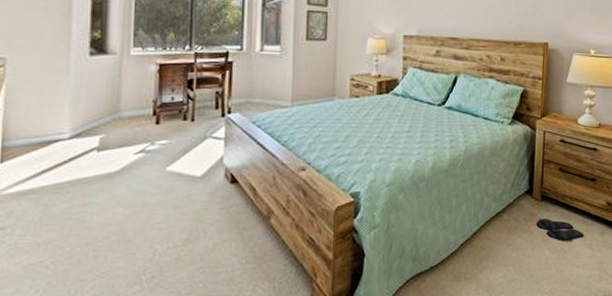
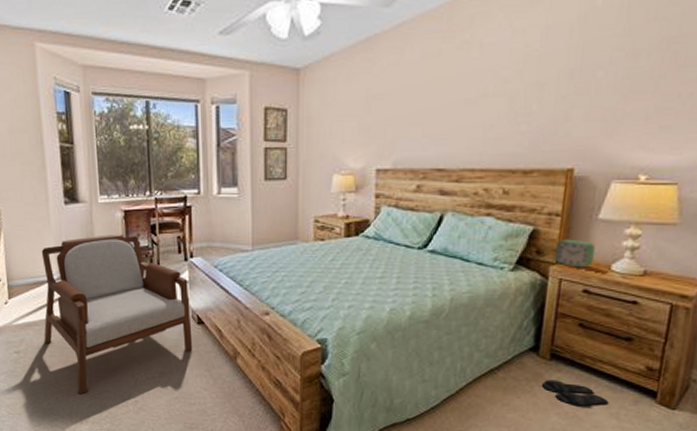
armchair: none [42,87,224,275] -> present [41,233,193,395]
alarm clock: none [539,98,566,122] -> present [554,239,595,268]

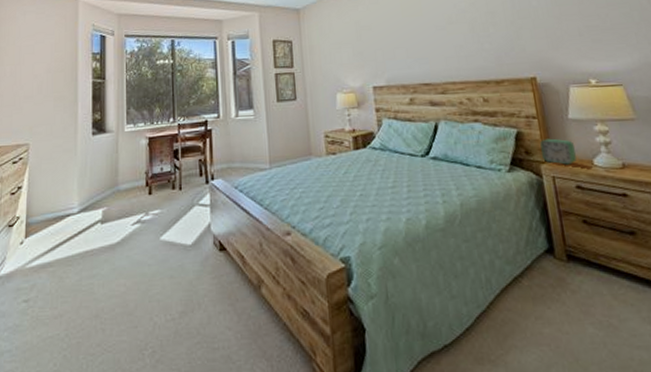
armchair: present [41,233,193,395] -> none [58,160,215,349]
slippers: present [541,380,609,406] -> none [567,284,637,312]

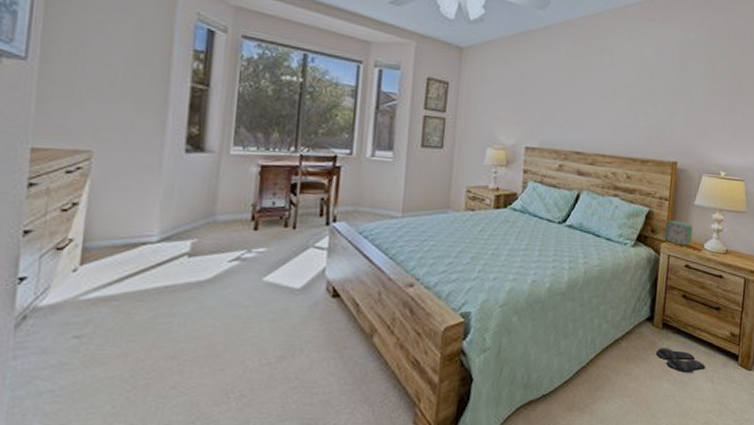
slippers: none [567,284,637,312] -> present [655,348,706,371]

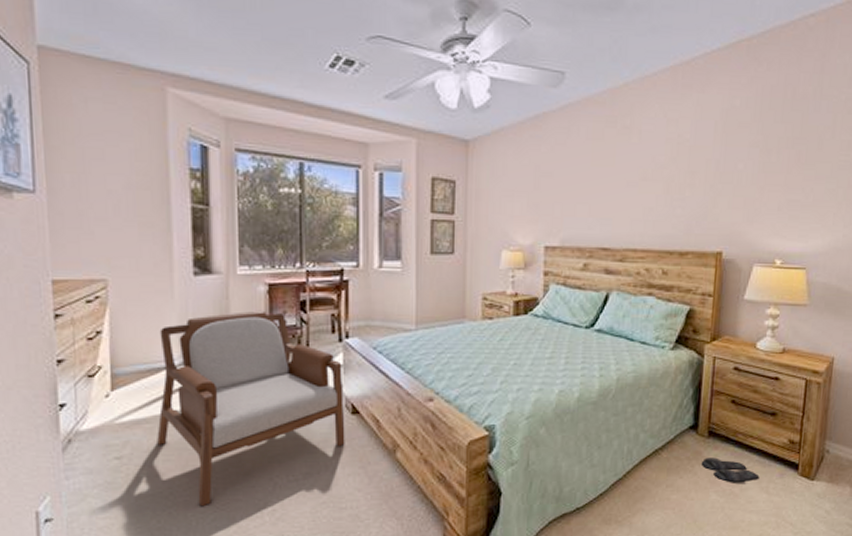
armchair: none [123,190,327,391] -> present [157,310,345,507]
alarm clock: present [664,220,693,246] -> none [709,318,742,346]

